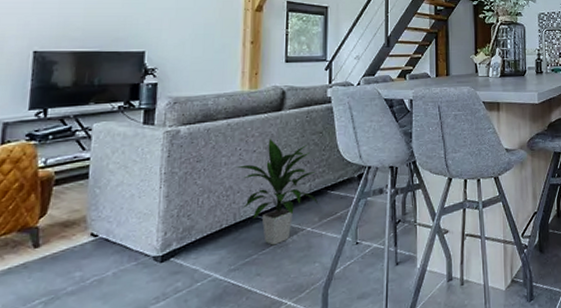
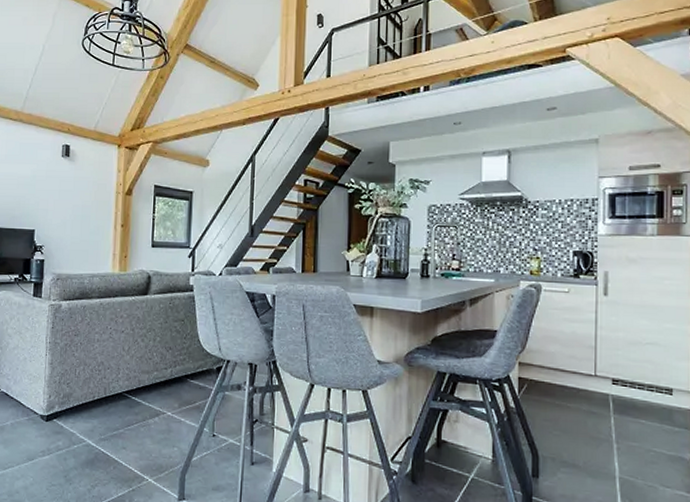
indoor plant: present [236,138,319,246] -> none [107,320,179,424]

